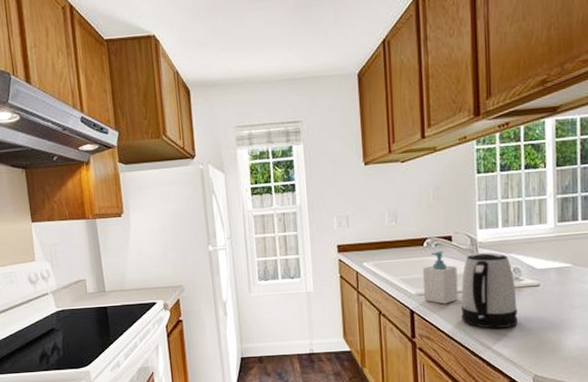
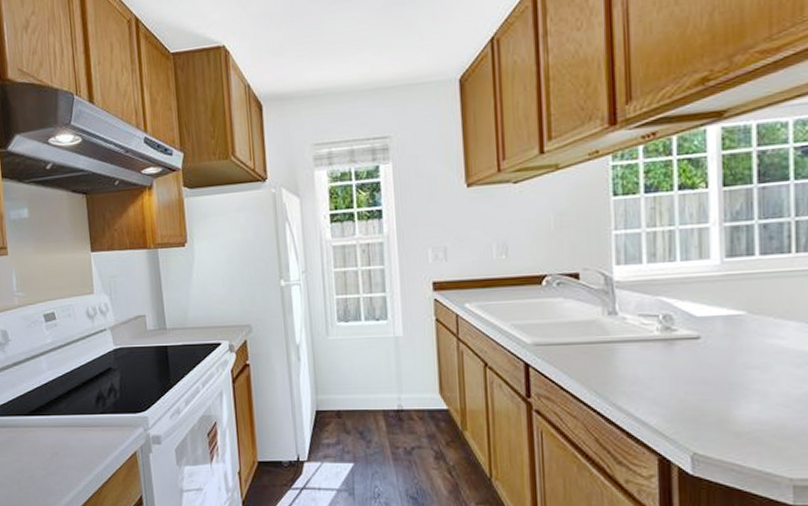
soap bottle: present [422,250,458,304] -> none [540,290,588,358]
kettle: present [461,252,518,329] -> none [591,293,669,390]

